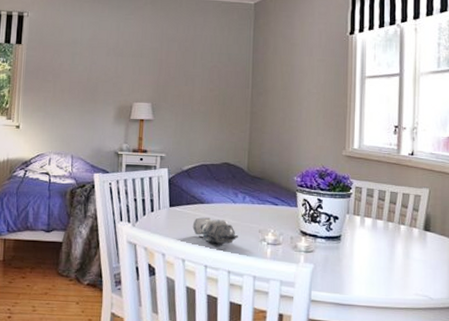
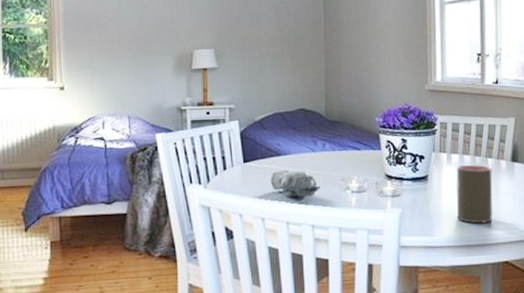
cup: none [367,228,404,287] -> present [456,164,494,224]

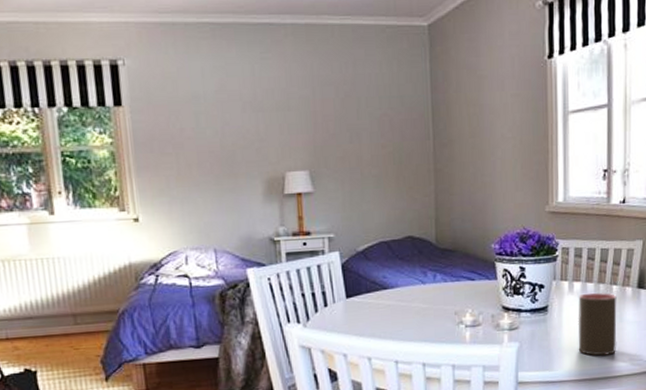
teapot: present [270,169,320,197] -> none [376,304,431,334]

